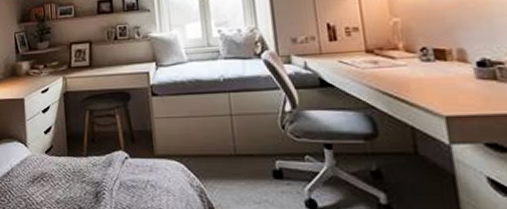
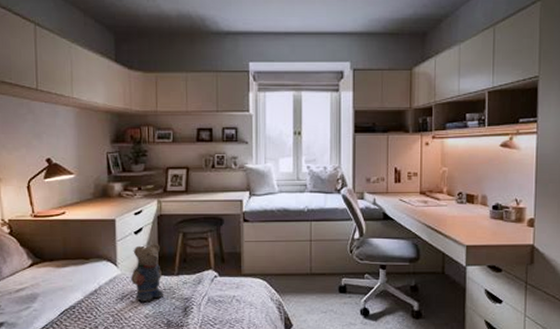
teddy bear: none [41,123,73,185] -> present [131,244,163,301]

